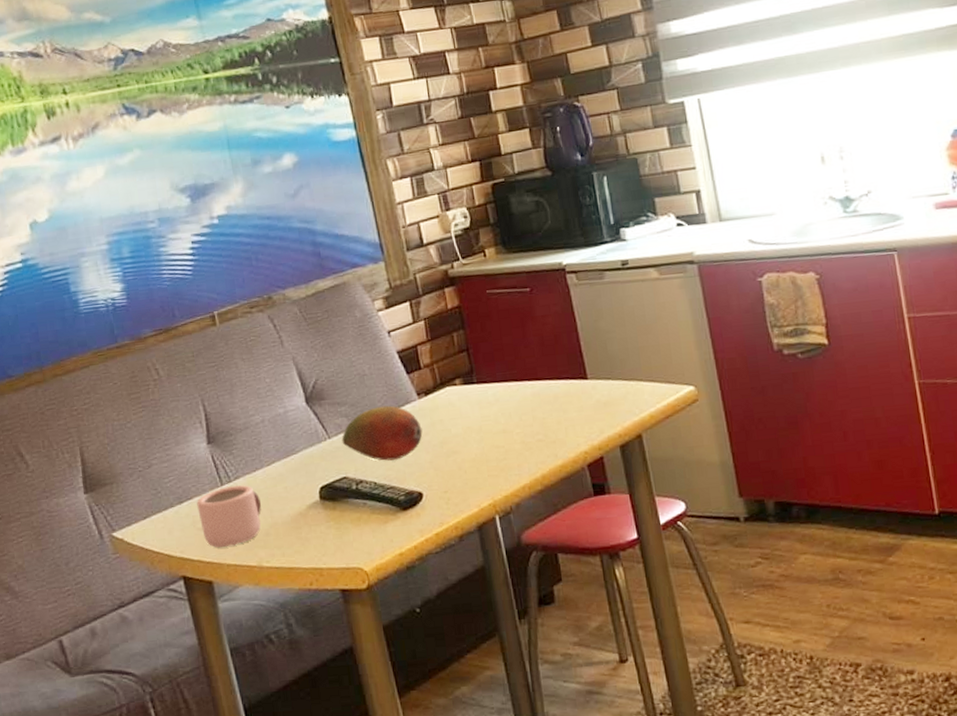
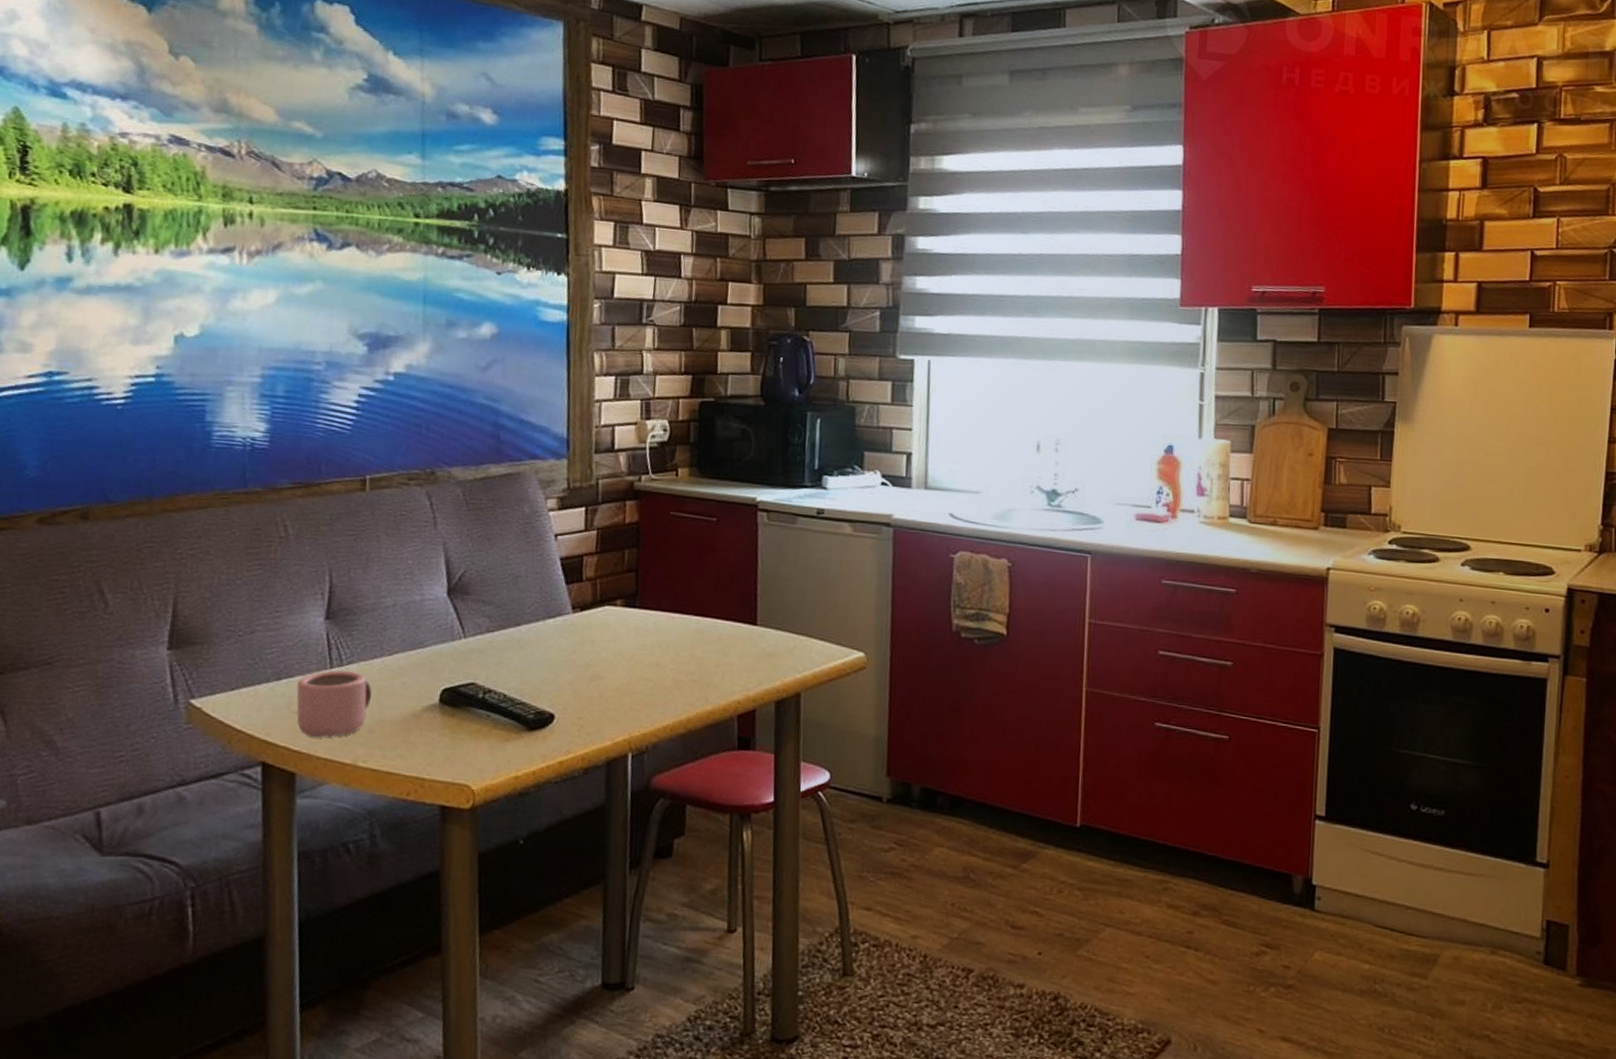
fruit: present [341,405,423,461] -> none [478,613,570,674]

